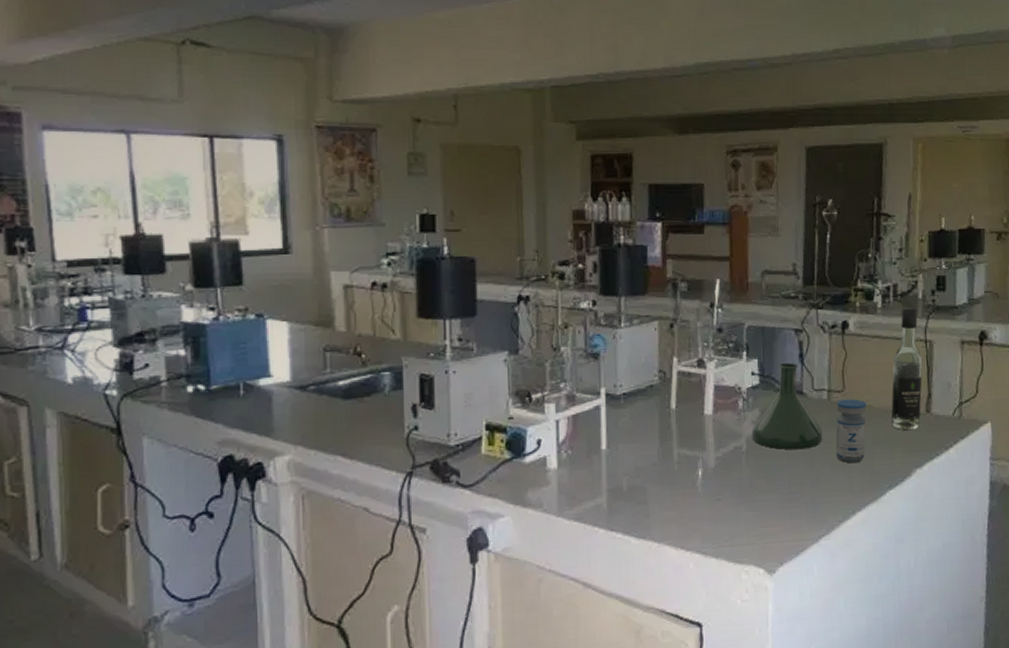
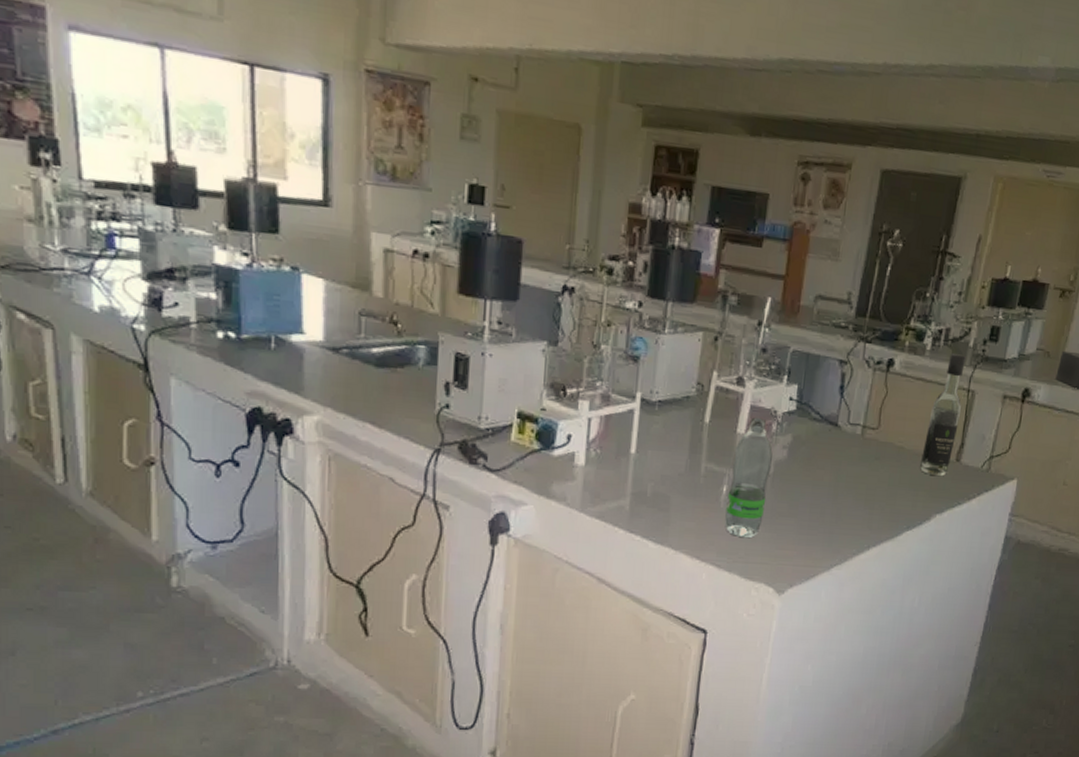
bottle: none [704,396,743,520] -> present [724,417,773,537]
flask: present [751,362,823,450] -> none [780,392,851,480]
medicine bottle: present [835,399,867,463] -> none [860,436,899,501]

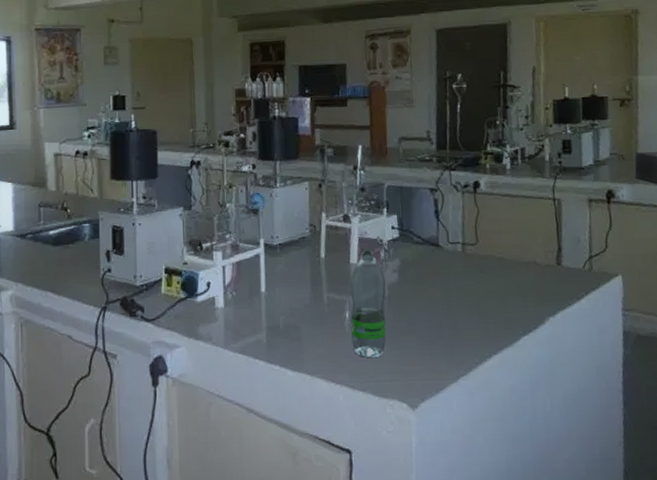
bottle: present [919,352,966,477] -> none [522,168,552,281]

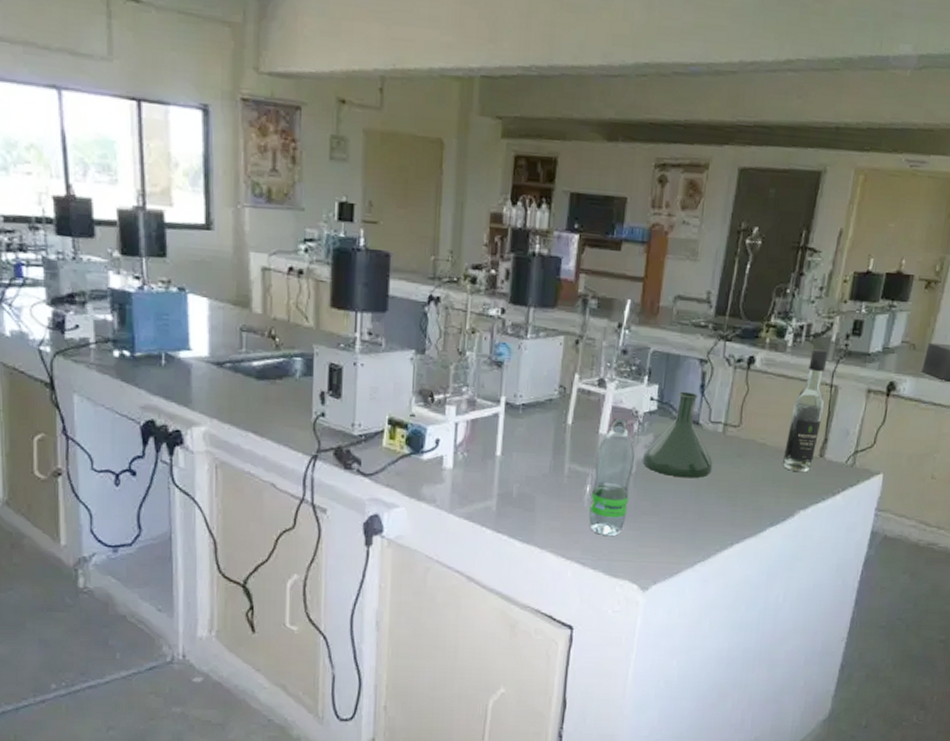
flask: none [392,218,459,297] -> present [642,391,713,478]
bottle: none [522,168,552,281] -> present [782,348,828,473]

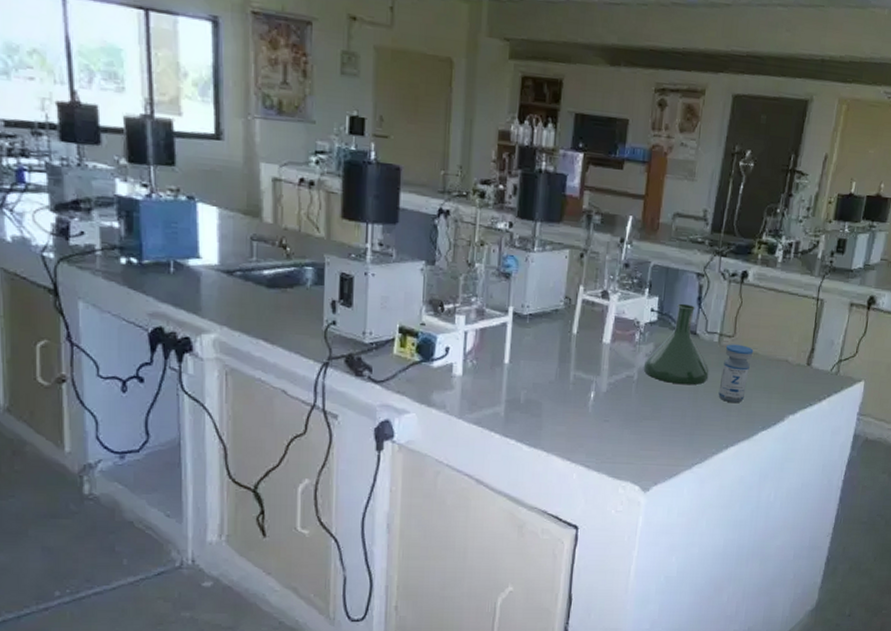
bottle: present [588,418,635,536] -> none [593,328,636,439]
medicine bottle: none [722,434,761,498] -> present [718,344,754,403]
bottle: present [782,348,828,473] -> none [773,264,815,380]

